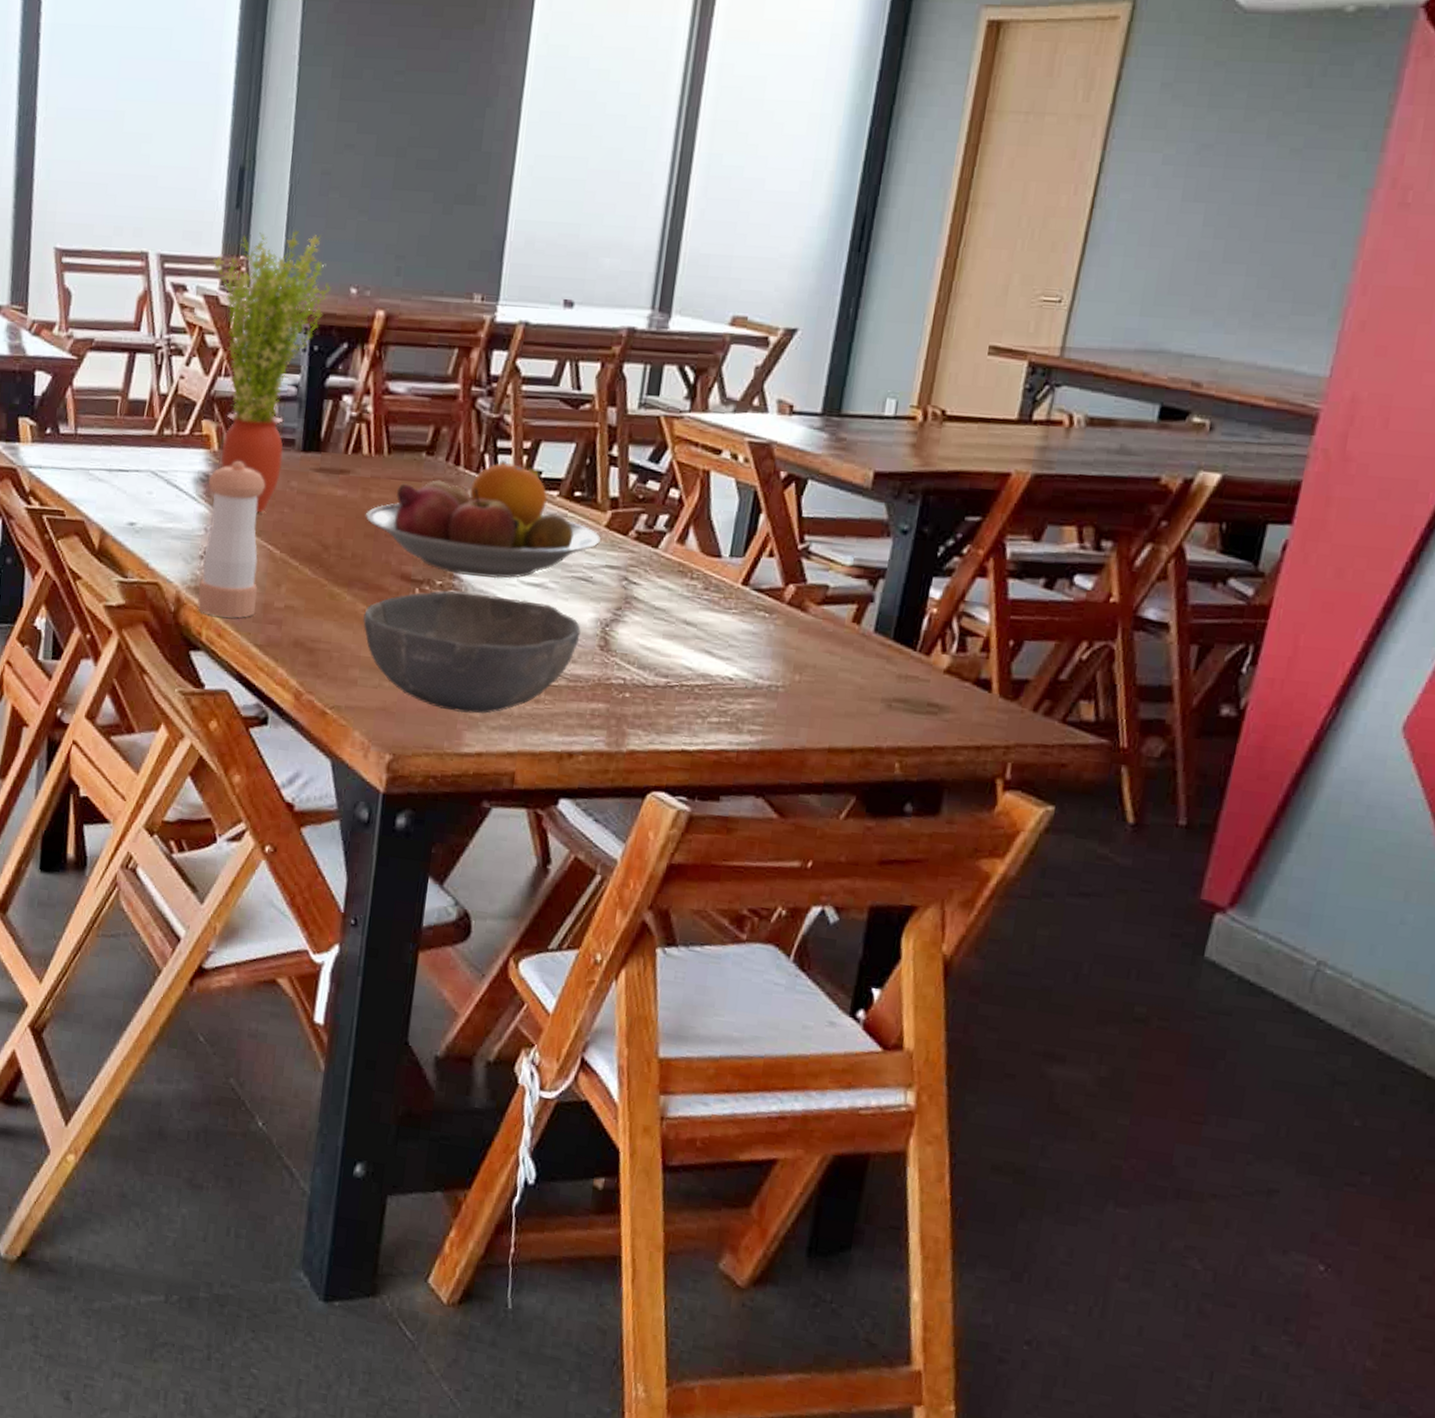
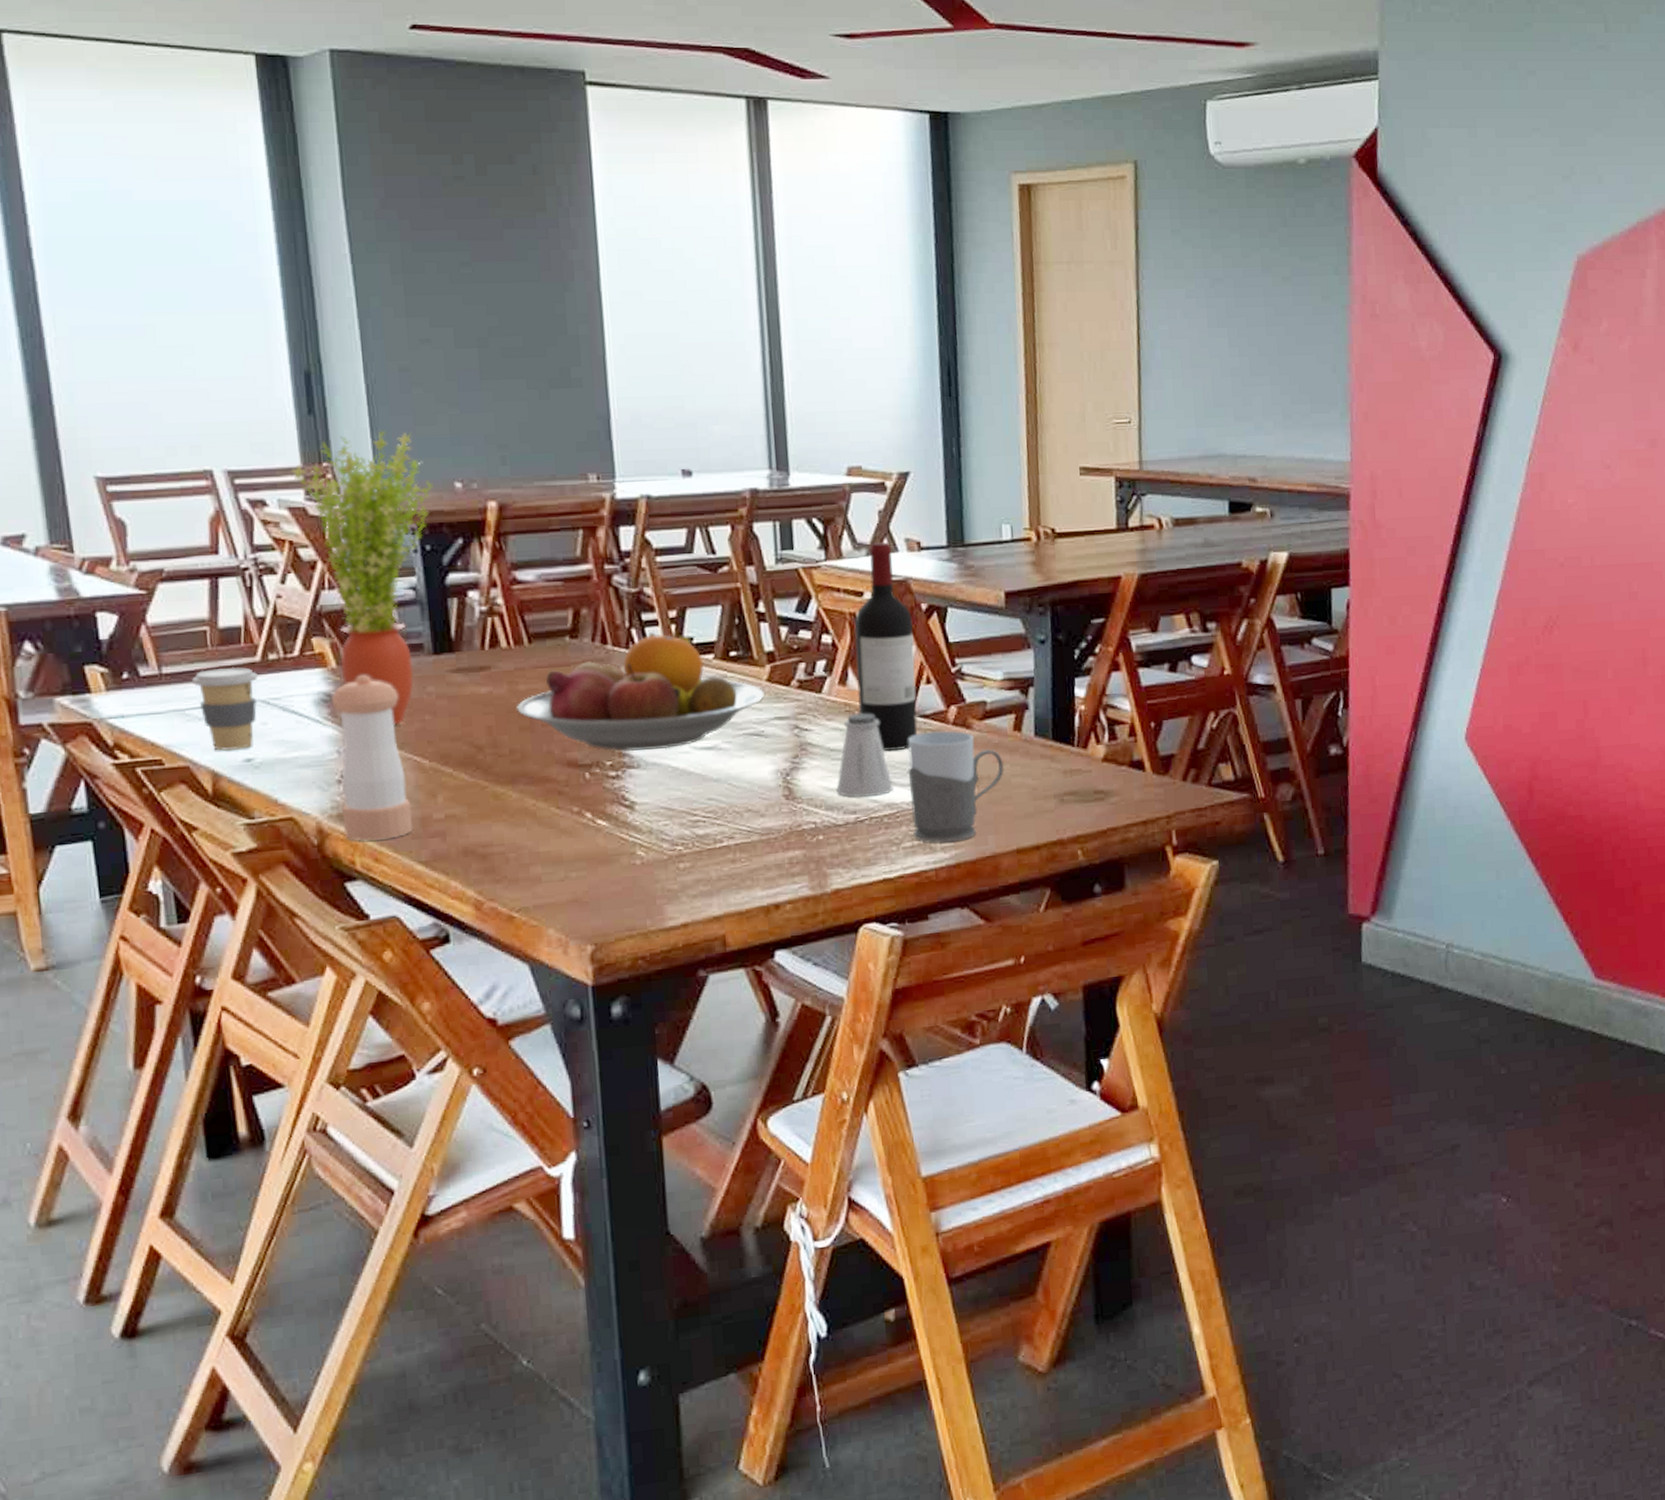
coffee cup: none [99,436,152,513] -> present [192,666,258,752]
bowl: present [363,590,581,714] -> none [535,765,763,888]
saltshaker: none [652,574,712,664] -> present [836,713,893,798]
wine bottle: none [692,400,768,622] -> present [855,542,918,752]
mug: none [722,607,834,727] -> present [907,730,1004,843]

